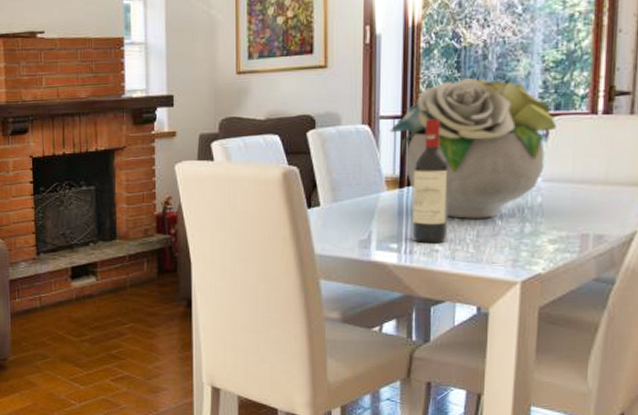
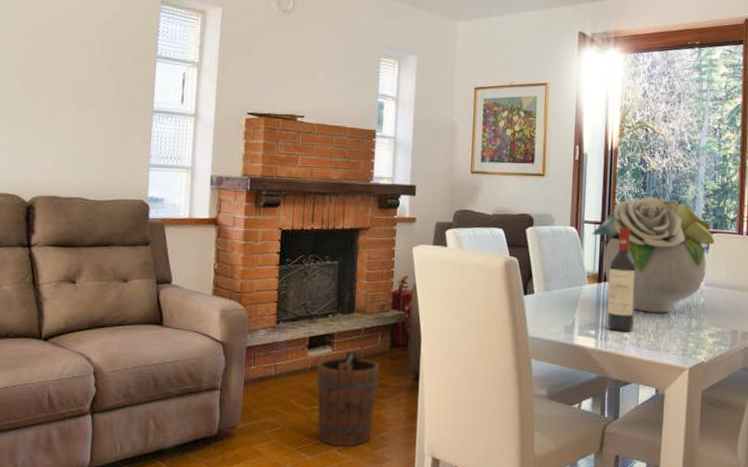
wooden bucket: none [82,280,148,377] -> present [316,351,379,447]

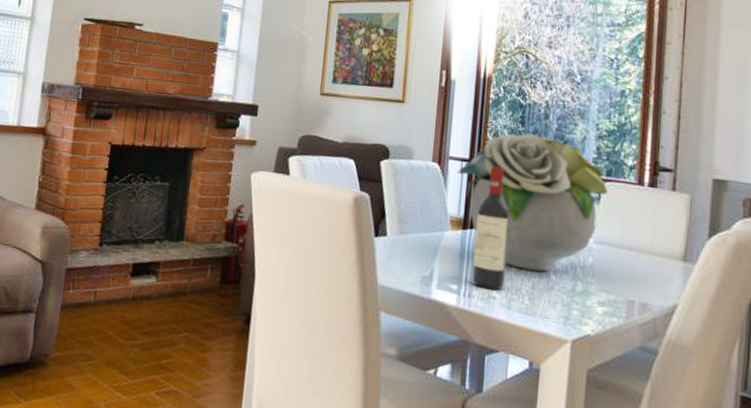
wooden bucket: present [316,351,379,447] -> none [135,283,207,391]

